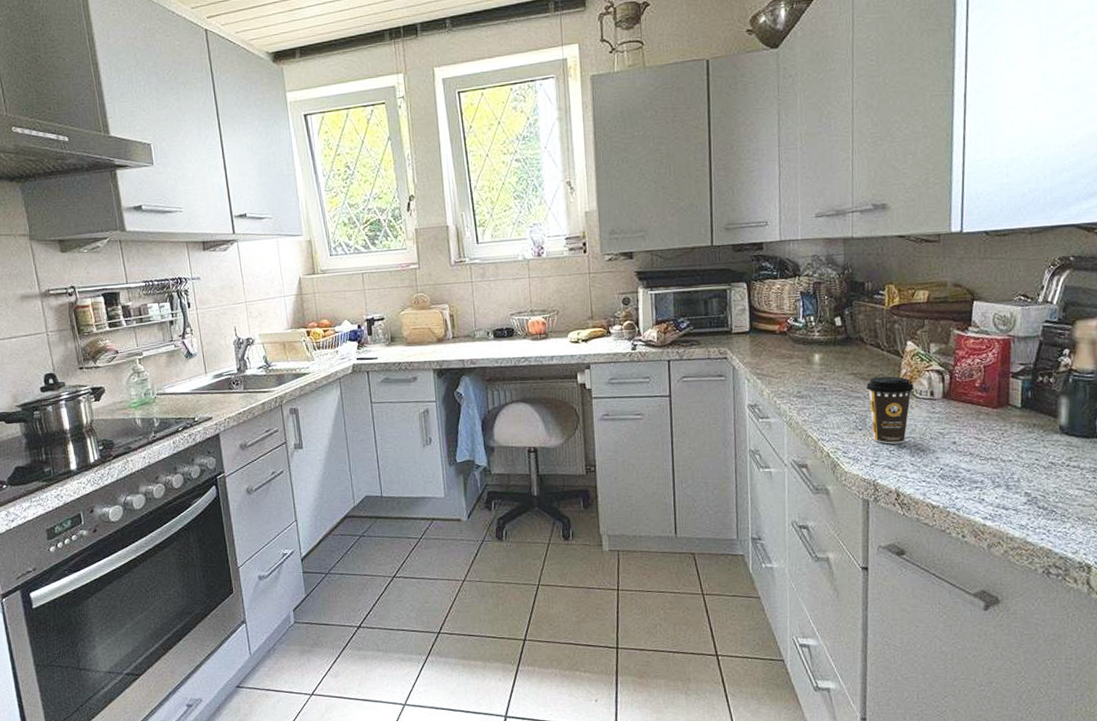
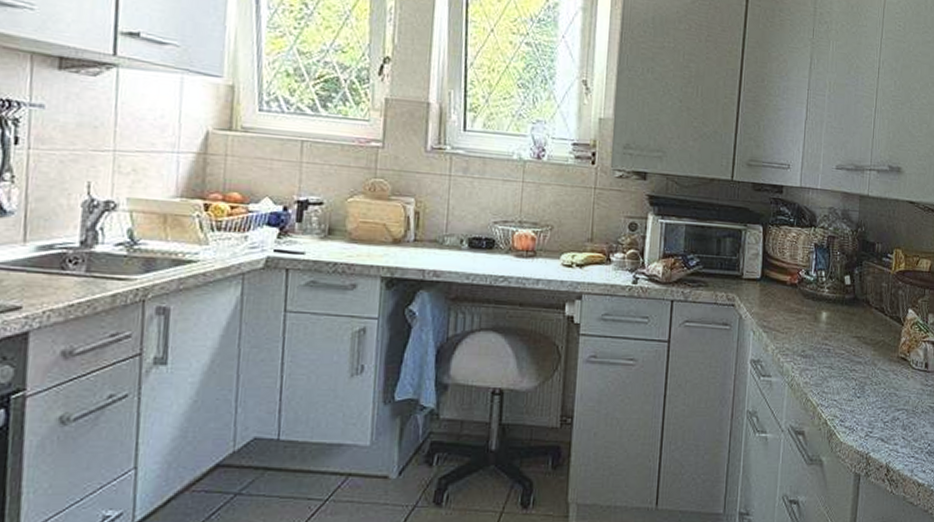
coffee cup: present [866,376,914,444] -> none [868,342,911,415]

